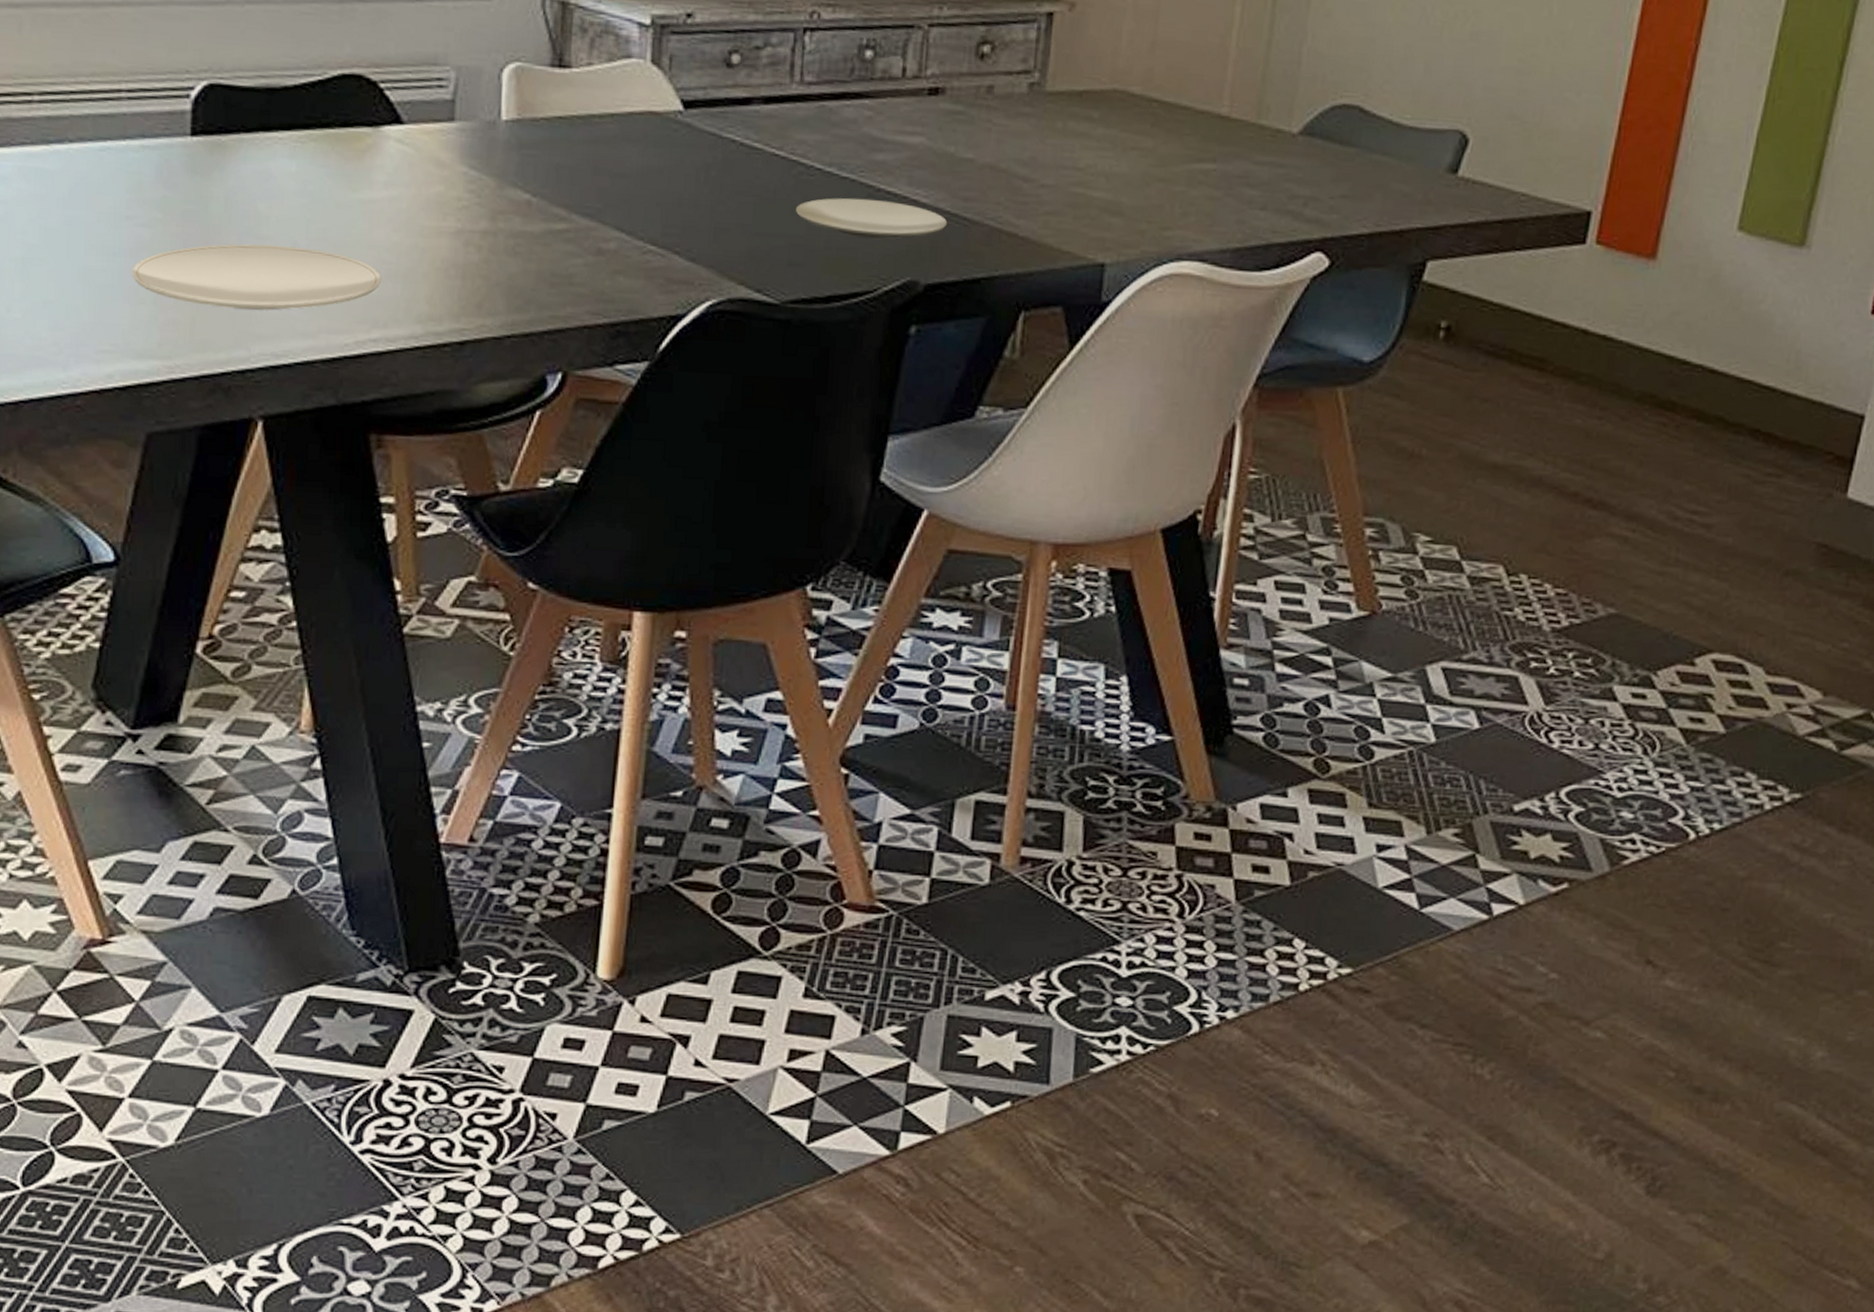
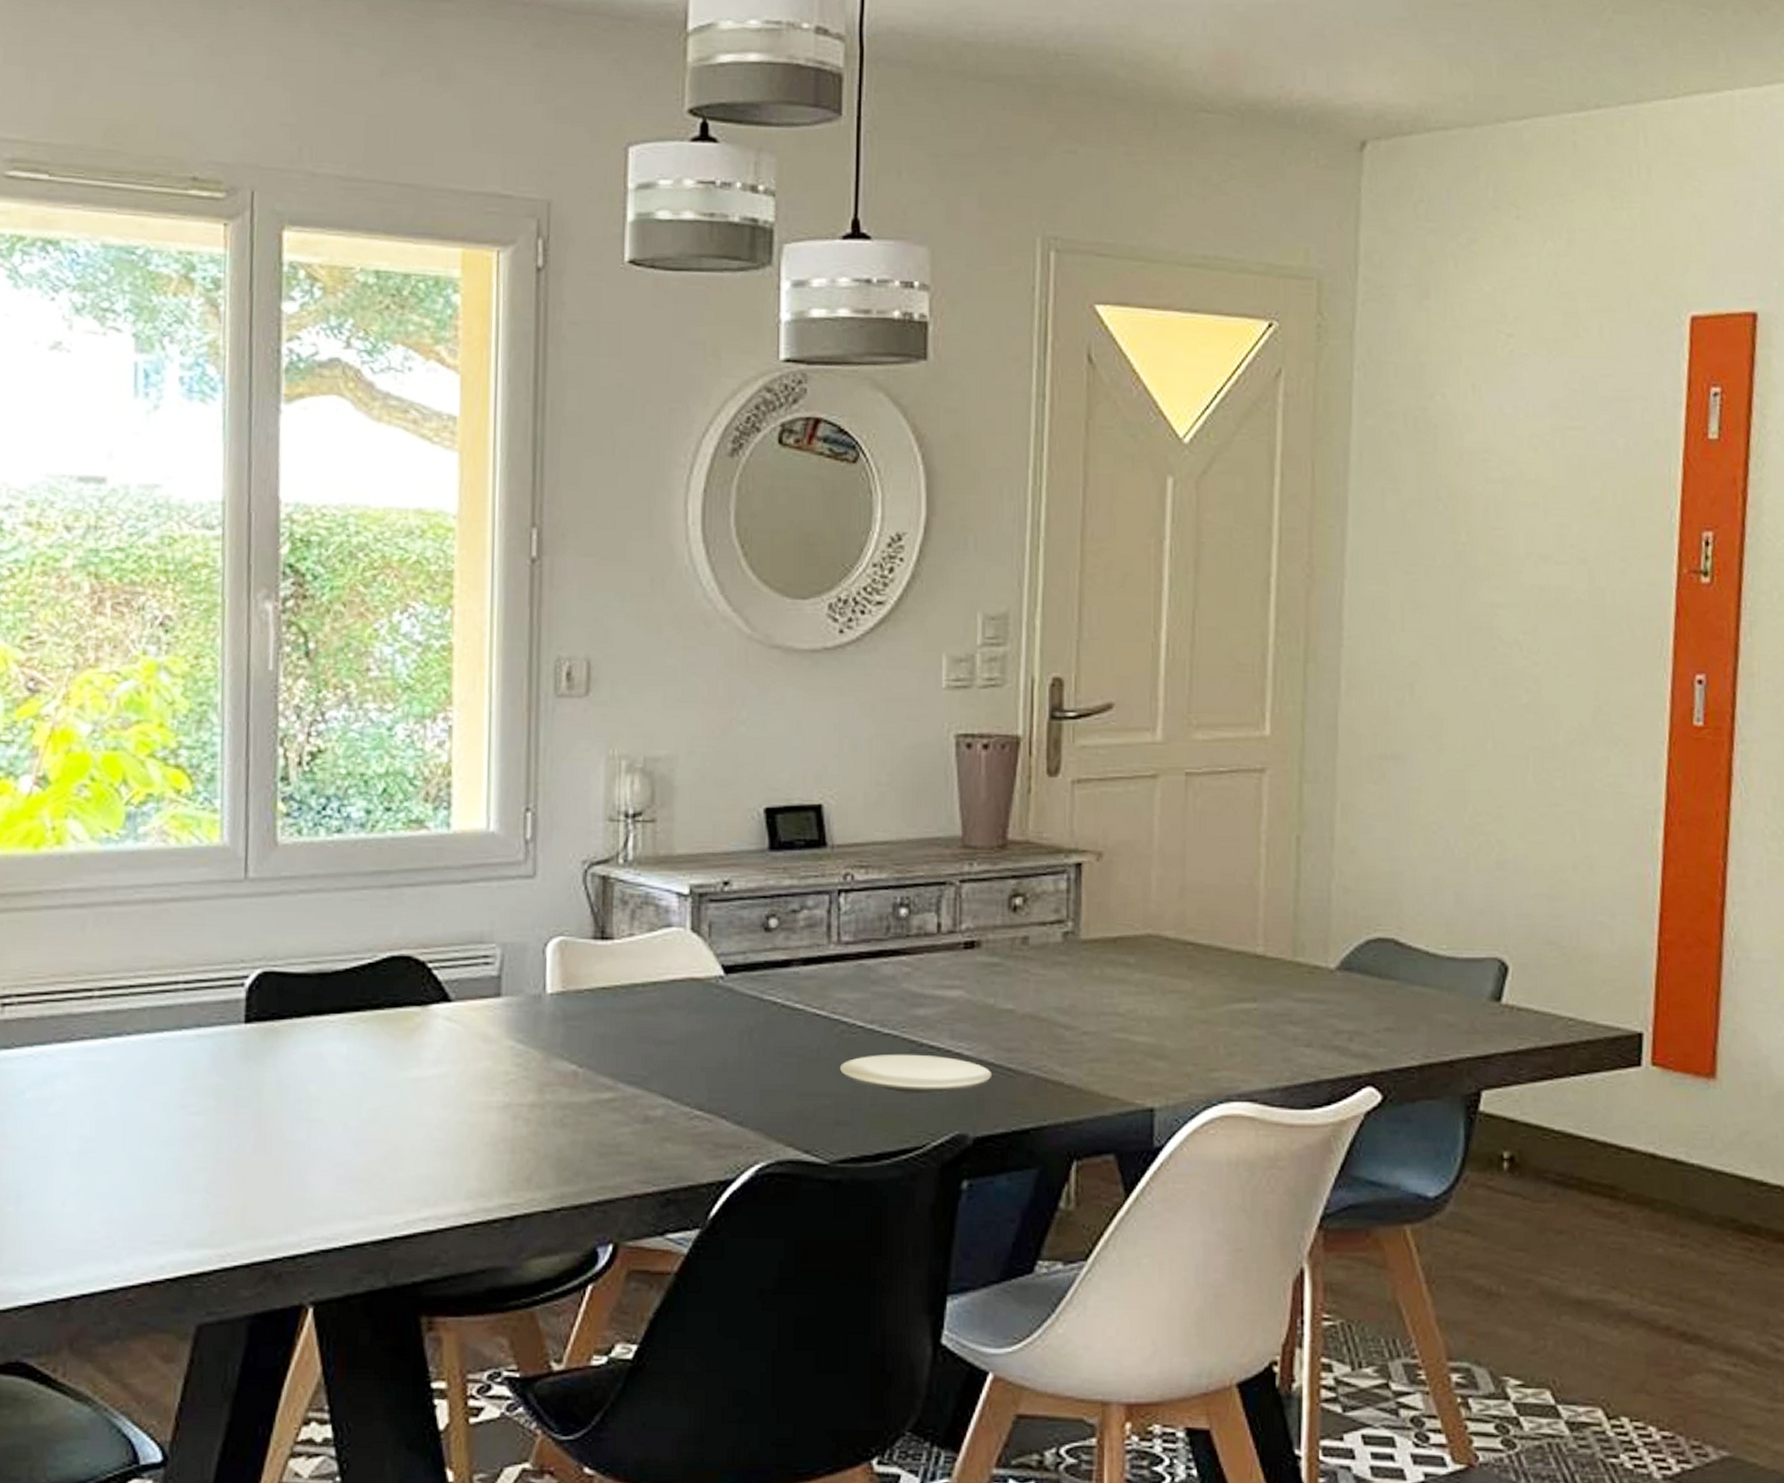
plate: present [132,243,382,311] -> none [185,1127,432,1193]

